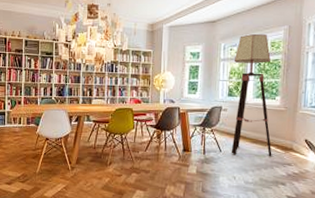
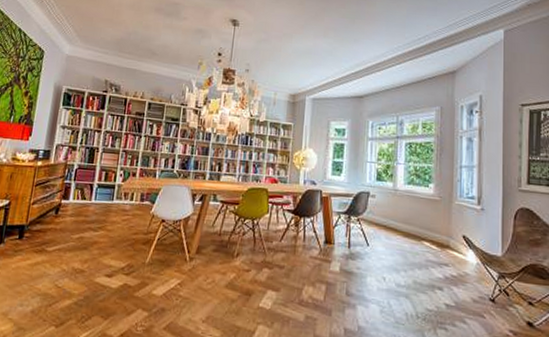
floor lamp: present [231,34,272,156] -> none [380,113,427,254]

